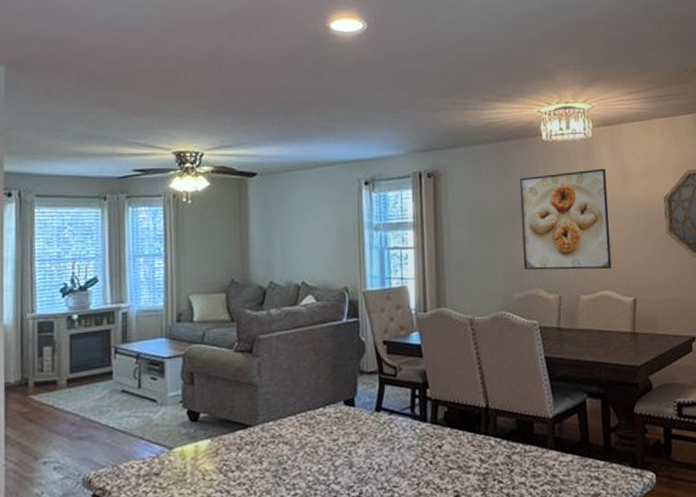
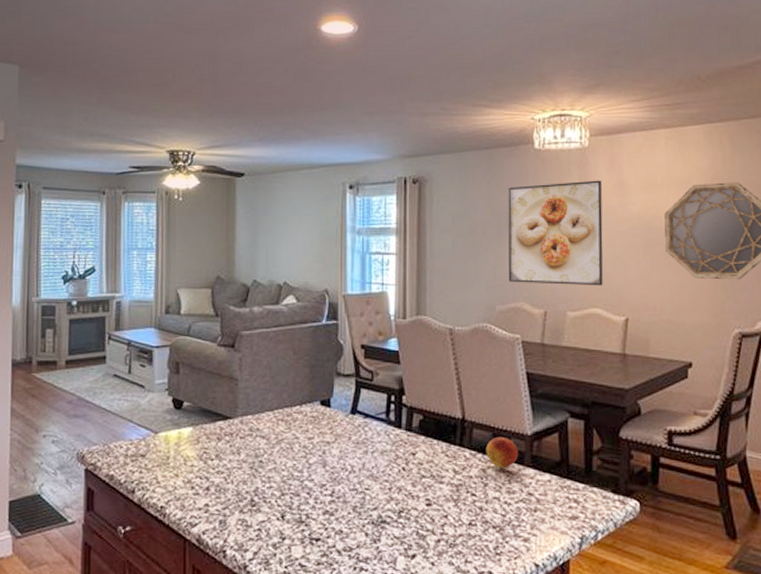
fruit: none [510,421,541,454] -> present [486,436,518,469]

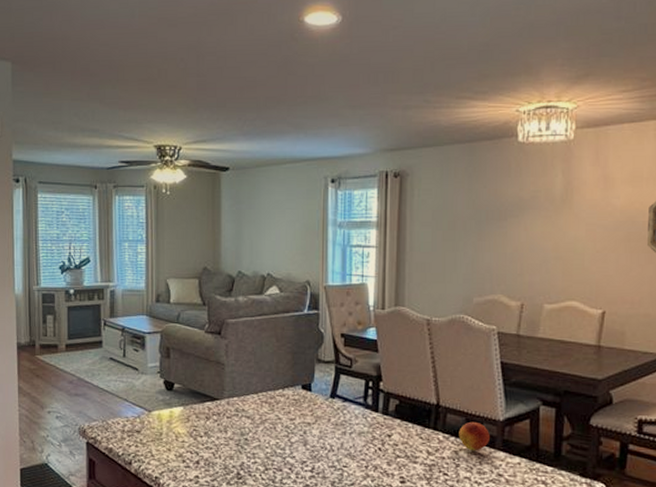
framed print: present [508,180,603,286] -> none [486,173,585,280]

